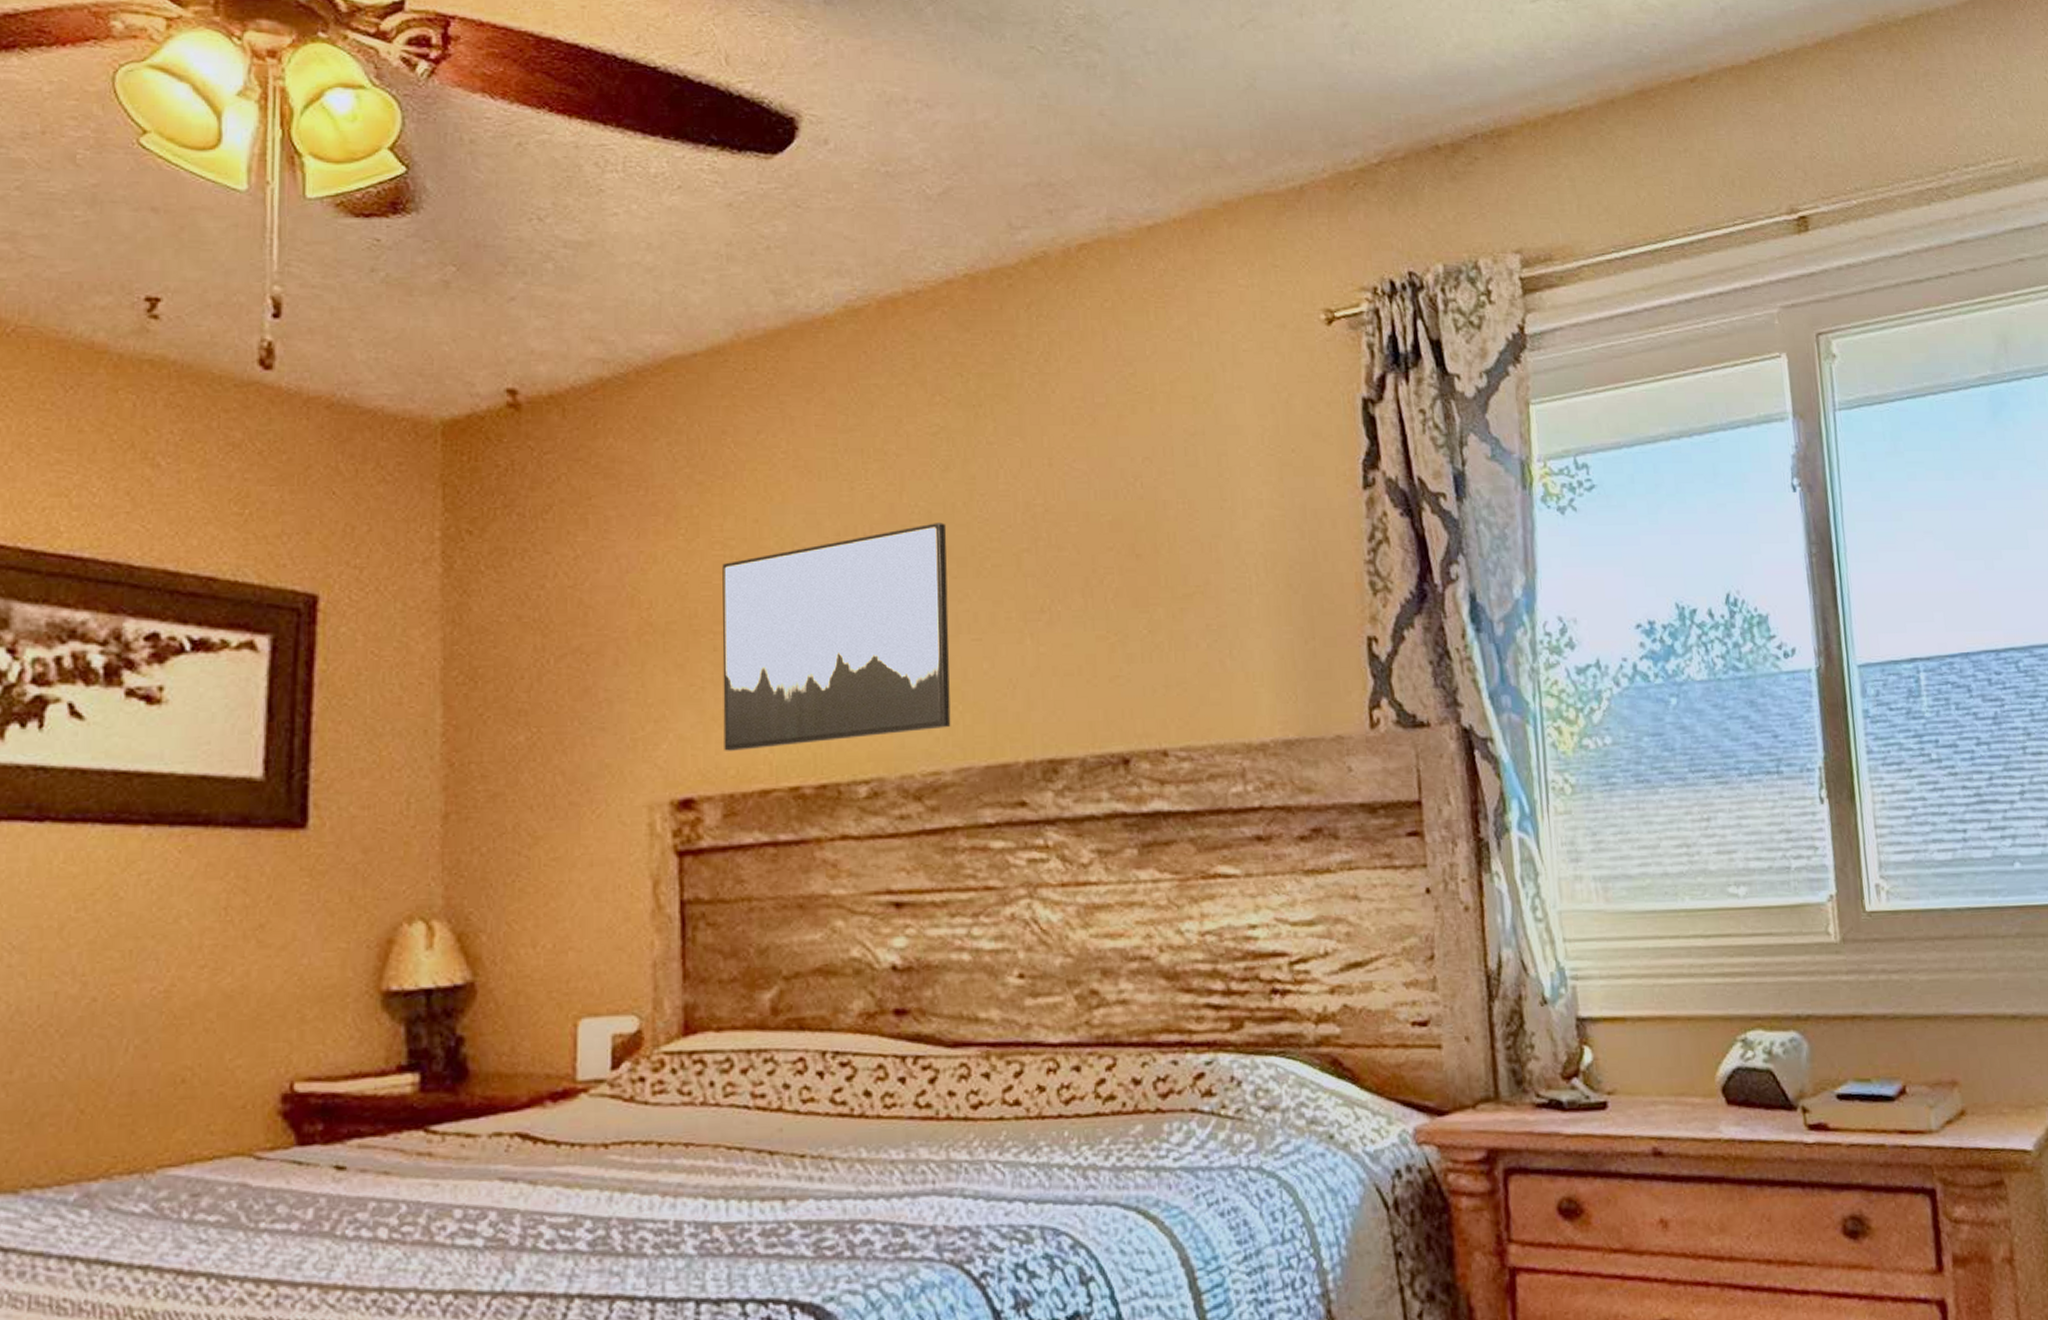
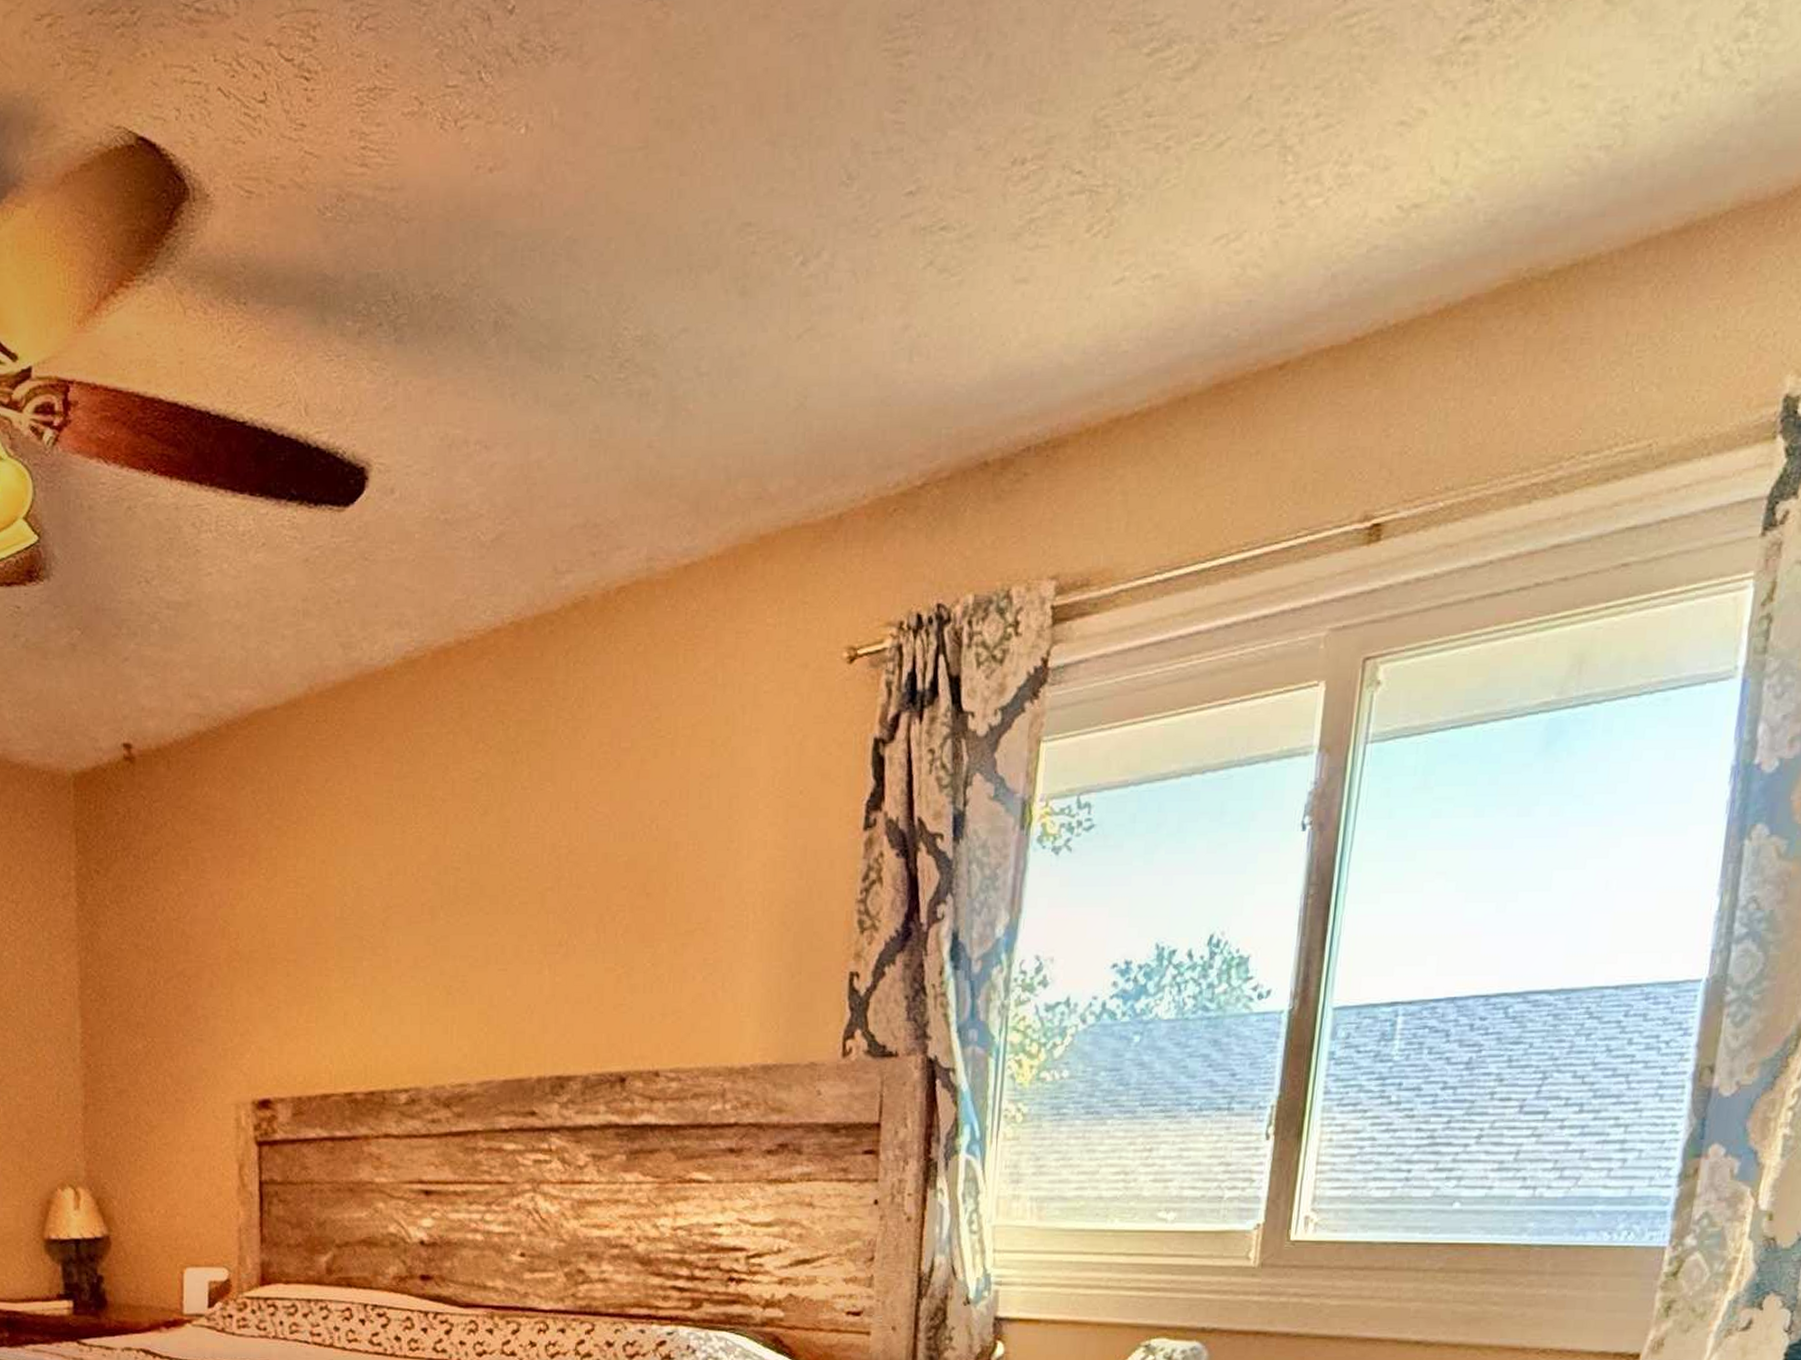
wall art: present [722,523,951,751] -> none [294,863,482,1061]

